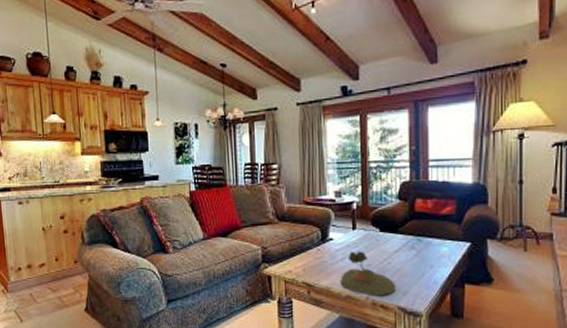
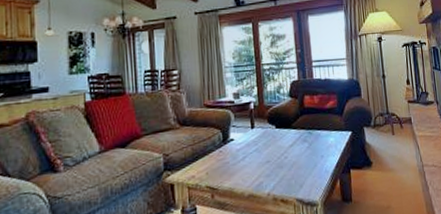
plant: present [341,251,396,295] -> none [243,148,293,191]

